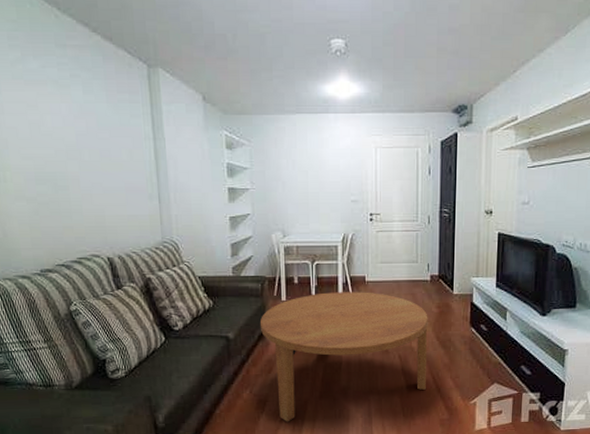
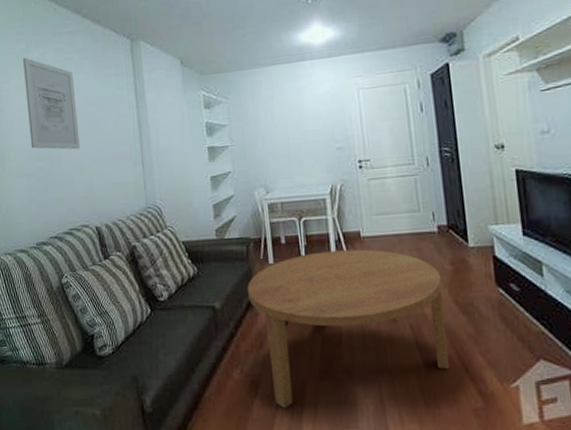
wall art: none [18,66,89,177] -> present [23,57,80,150]

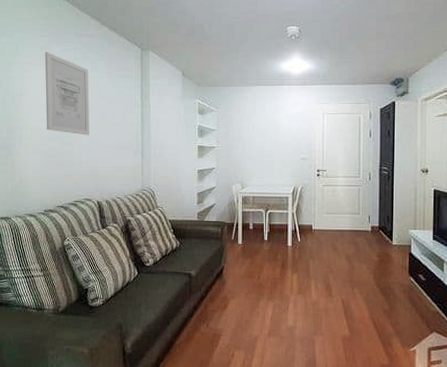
coffee table: present [247,249,449,409] -> none [218,238,369,357]

